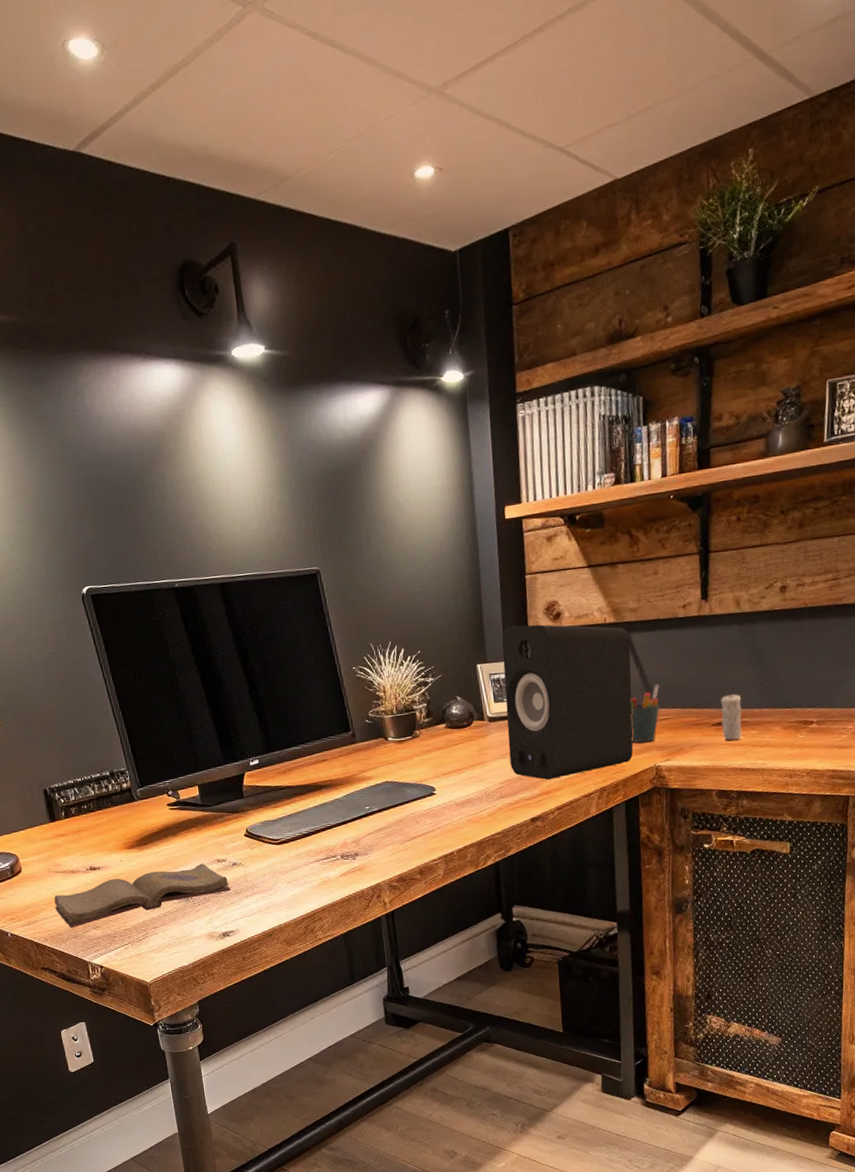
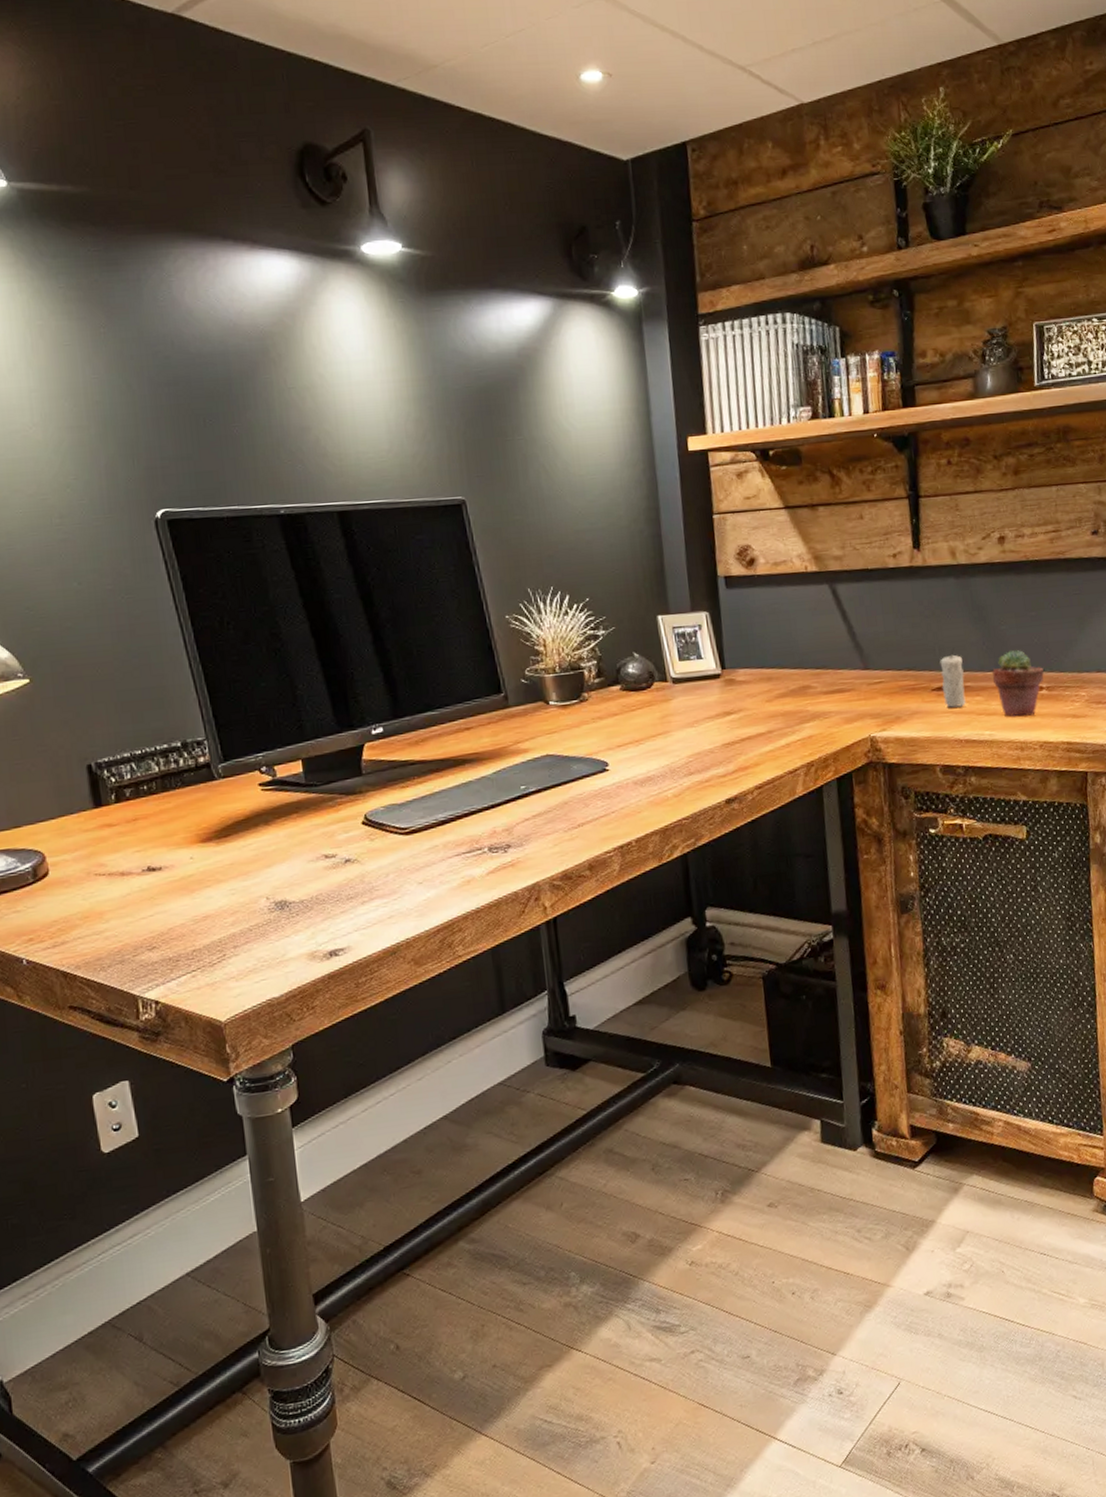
diary: present [54,863,231,929] -> none [93,859,342,951]
speaker: present [502,624,634,780] -> none [686,571,844,753]
pen holder: present [630,684,660,743] -> none [838,642,872,710]
potted succulent: none [767,688,815,749] -> present [992,649,1044,717]

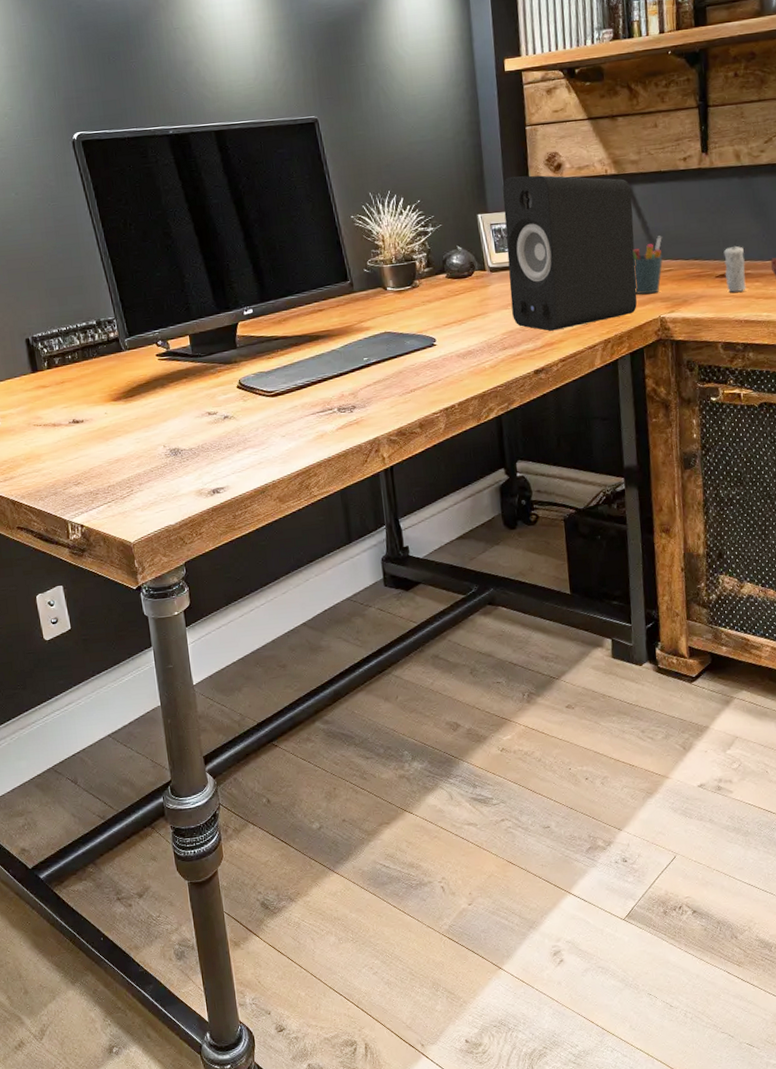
speaker: none [686,571,844,753] -> present [502,175,637,331]
pen holder: none [838,642,872,710] -> present [633,236,663,295]

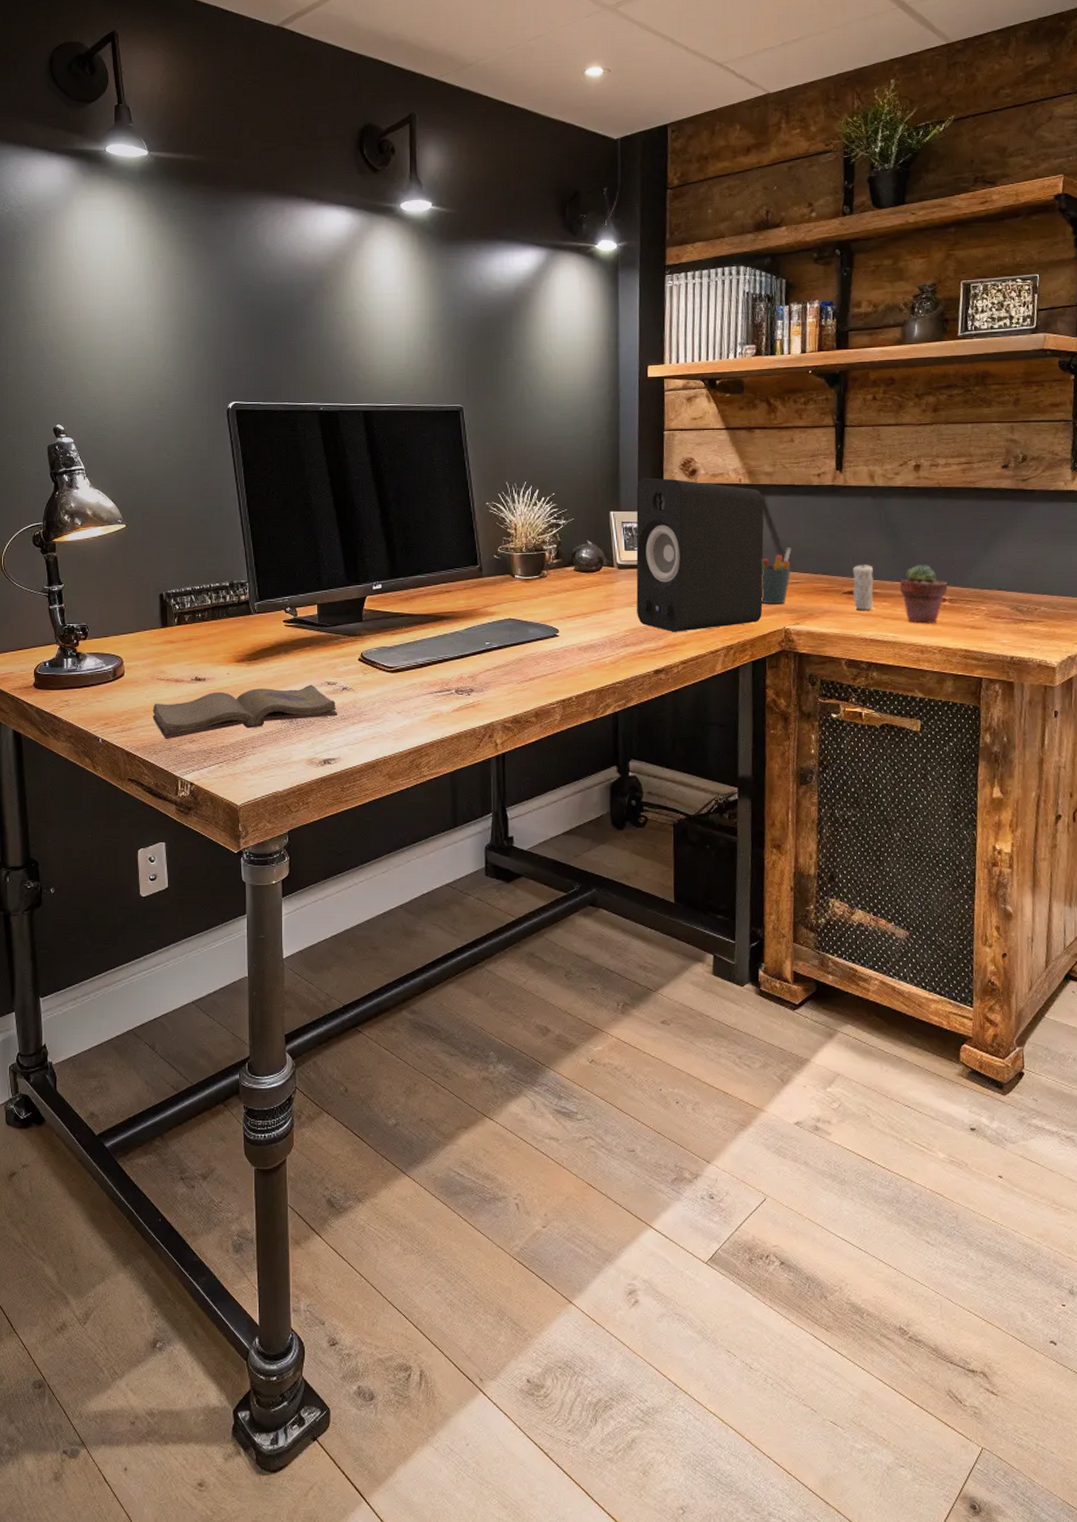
diary: none [33,416,222,485] -> present [152,684,338,740]

